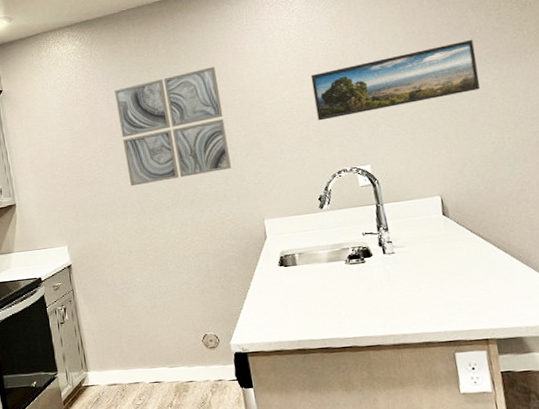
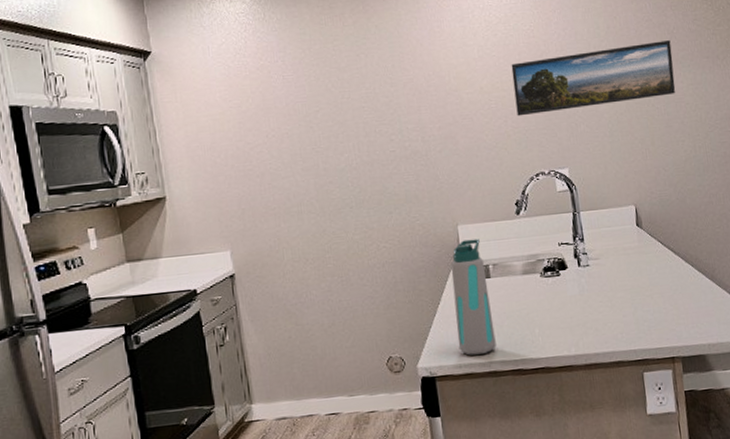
wall art: present [114,66,231,187] -> none [292,44,424,181]
water bottle: none [258,231,305,334] -> present [450,238,497,356]

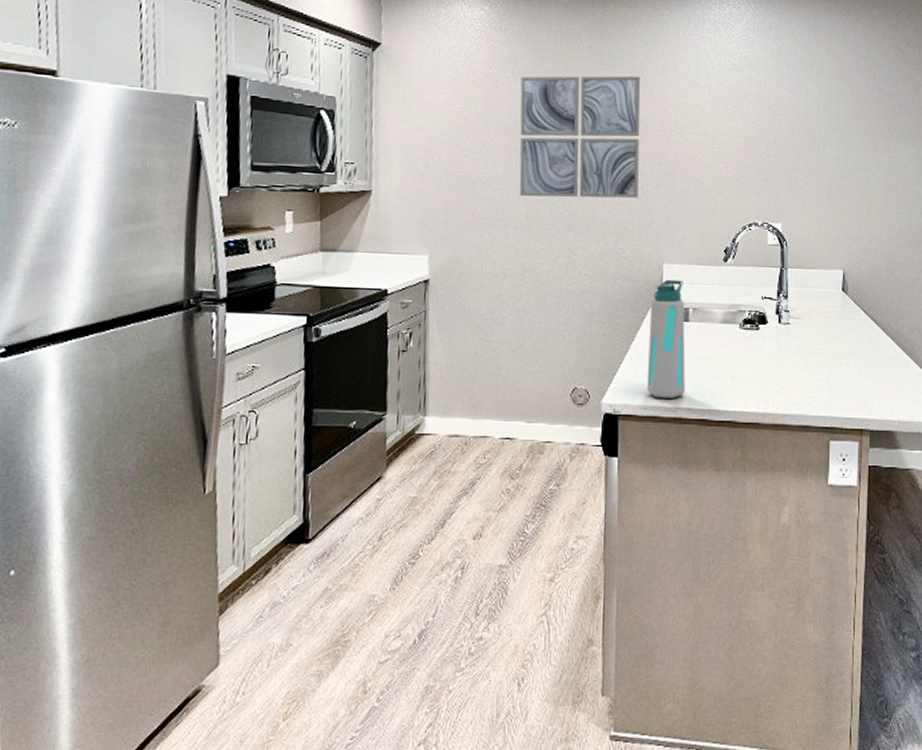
wall art: none [292,44,424,181] -> present [519,76,641,199]
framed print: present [511,40,676,117] -> none [738,110,899,166]

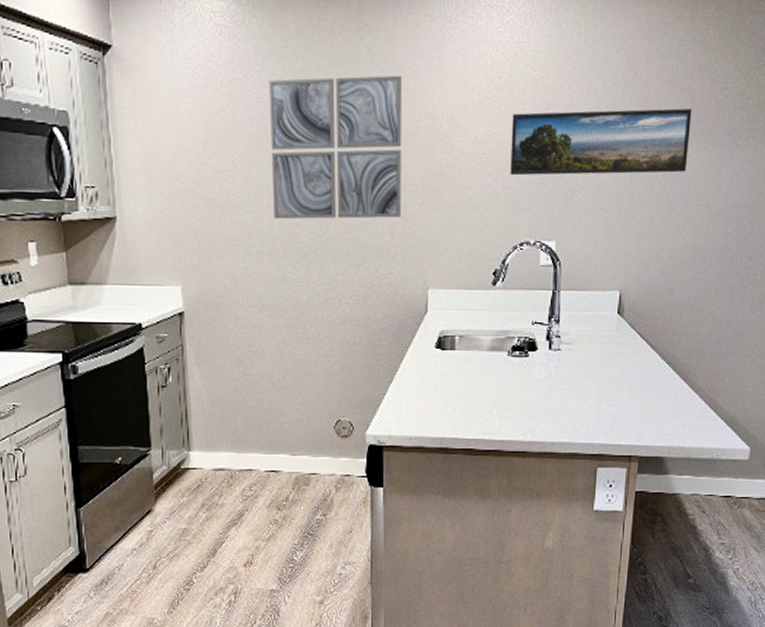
water bottle: present [646,279,686,398] -> none [411,306,451,429]
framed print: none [738,110,899,166] -> present [510,108,692,176]

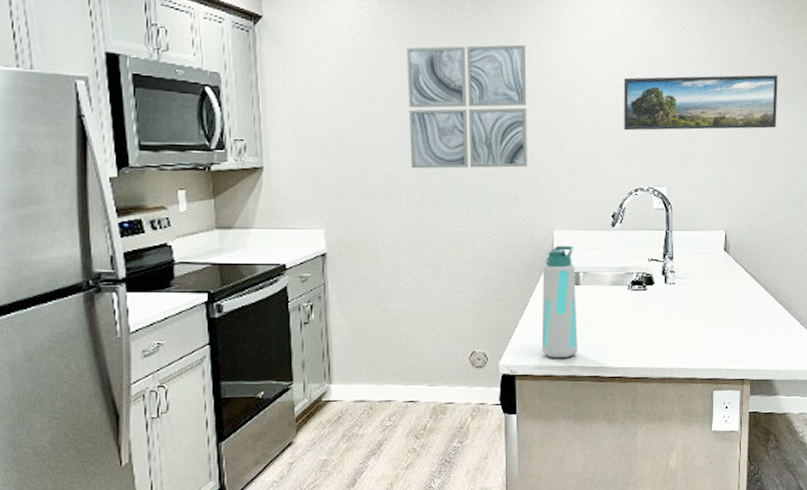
water bottle: none [411,306,451,429] -> present [541,245,578,358]

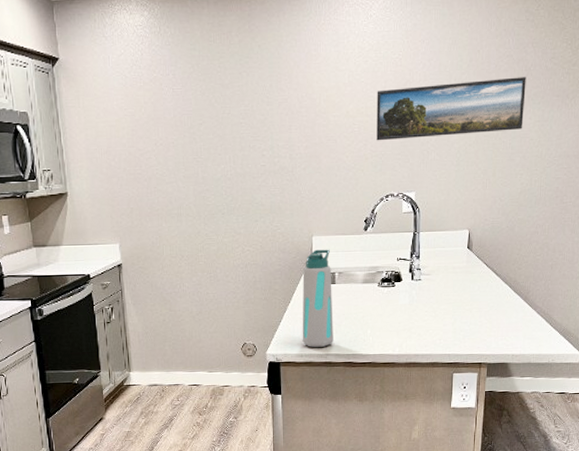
wall art: present [407,44,527,169] -> none [181,66,289,187]

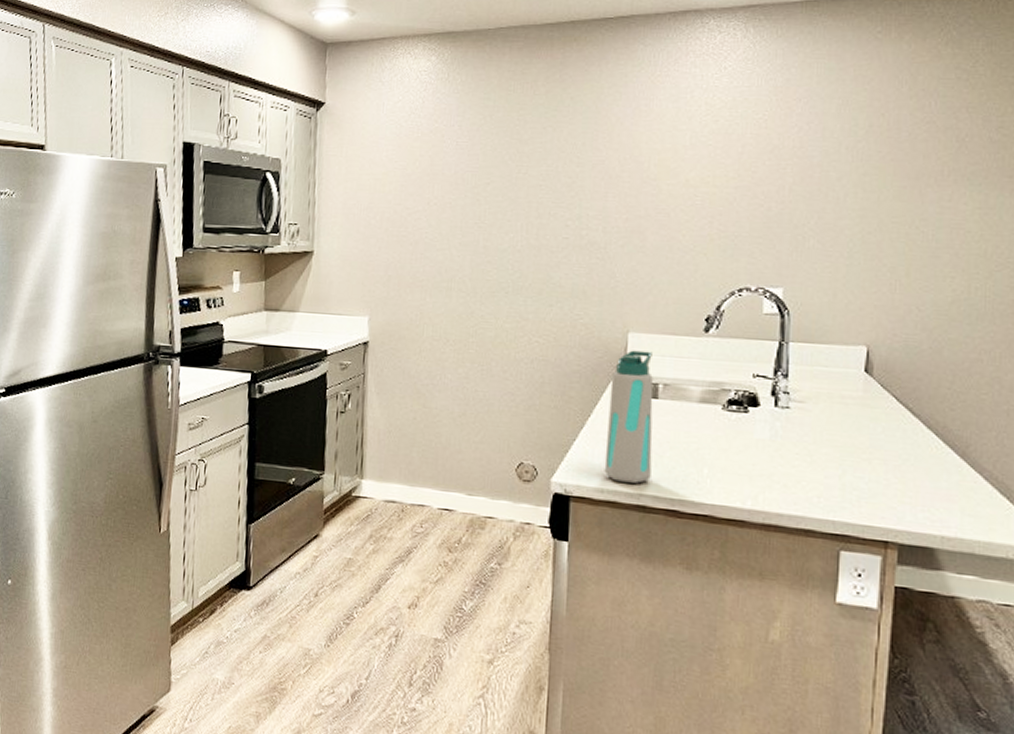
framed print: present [376,77,526,141] -> none [727,149,958,219]

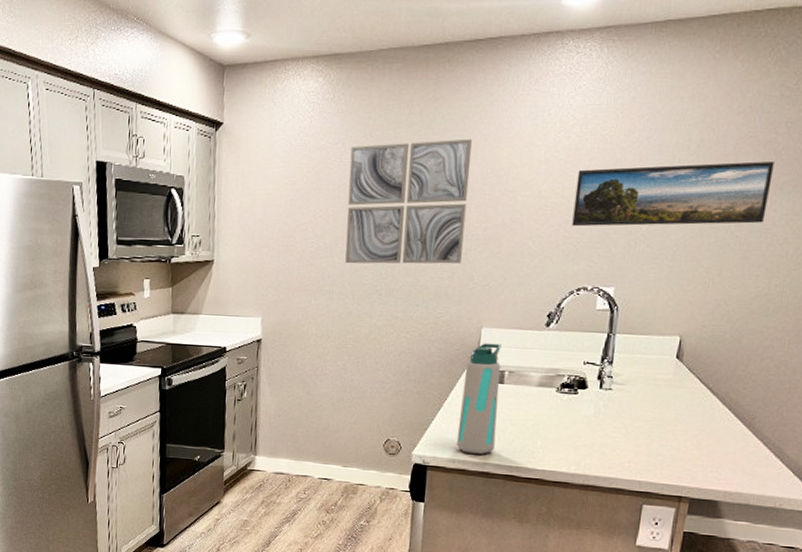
wall art: none [464,122,606,259] -> present [345,139,472,264]
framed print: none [727,149,958,219] -> present [572,161,775,227]

